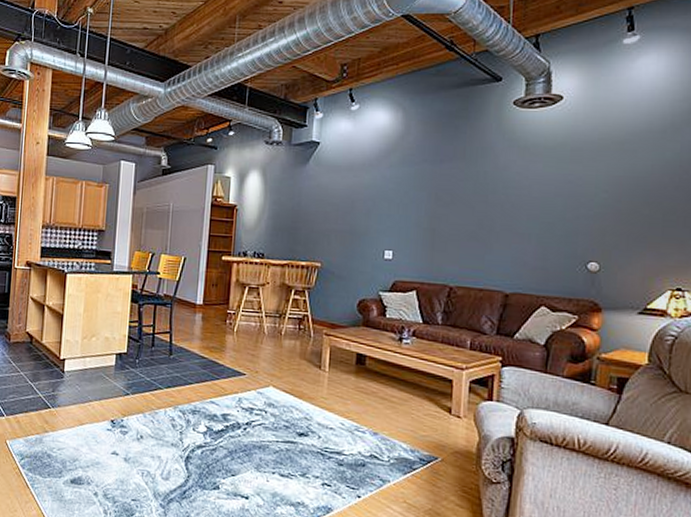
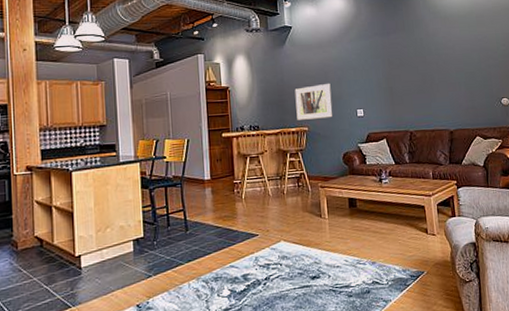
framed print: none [309,214,356,256] -> present [294,83,332,120]

